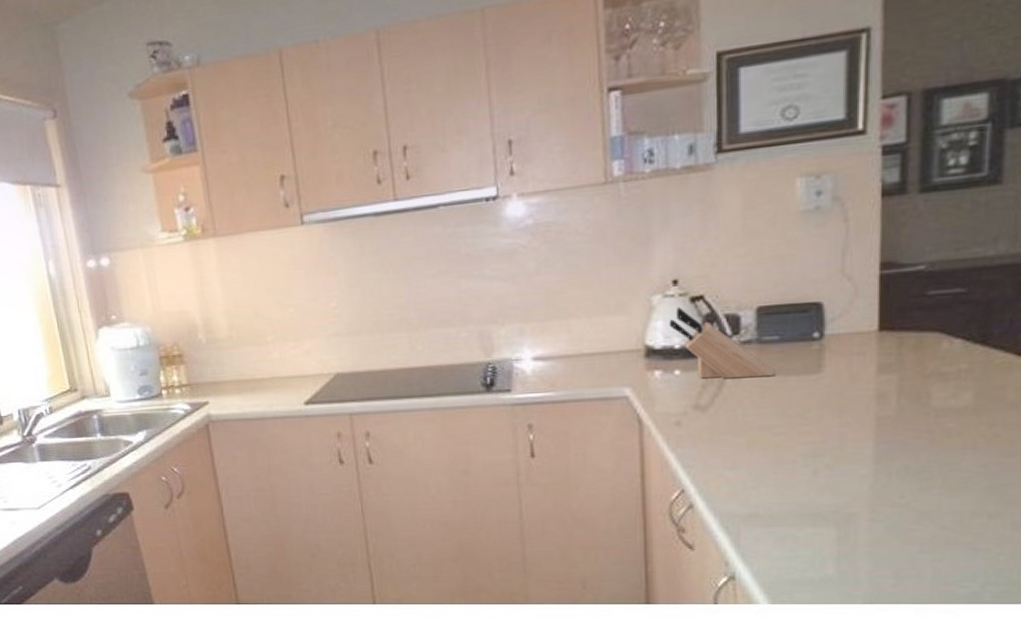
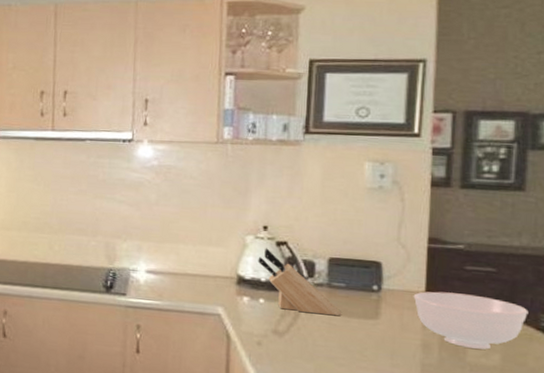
bowl: none [863,324,1007,390] -> present [413,291,529,350]

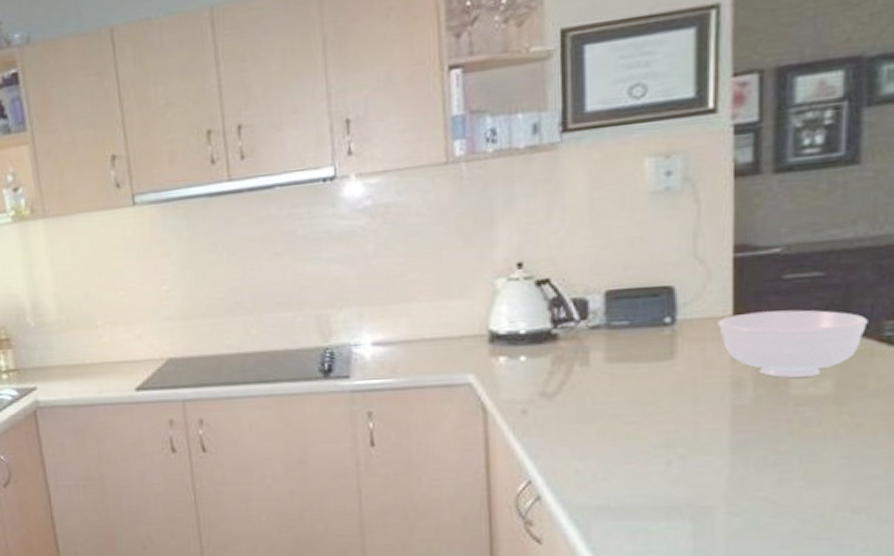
knife block: present [258,248,341,316] -> none [513,291,626,366]

